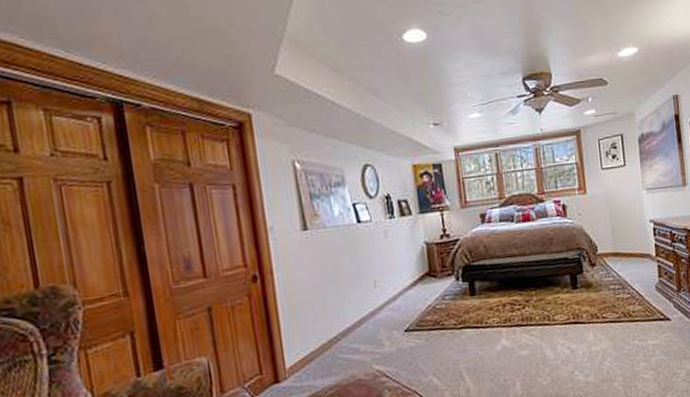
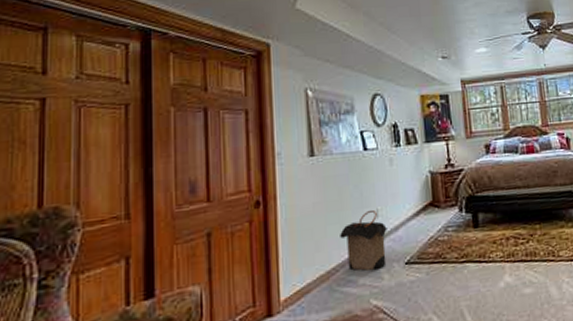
laundry hamper: none [339,281,387,339] -> present [340,209,387,271]

